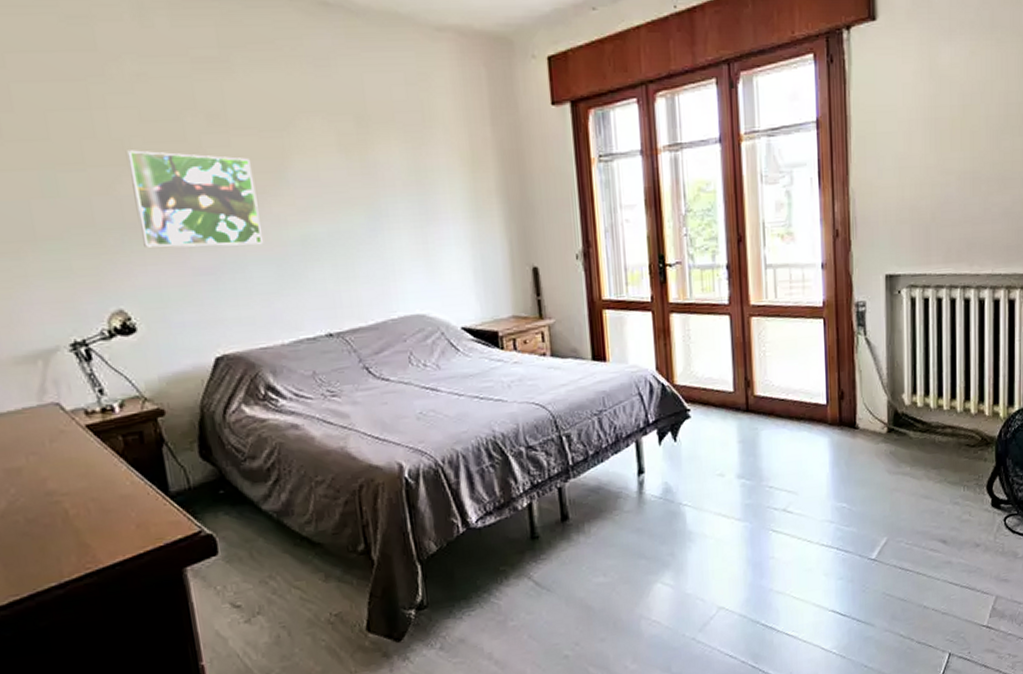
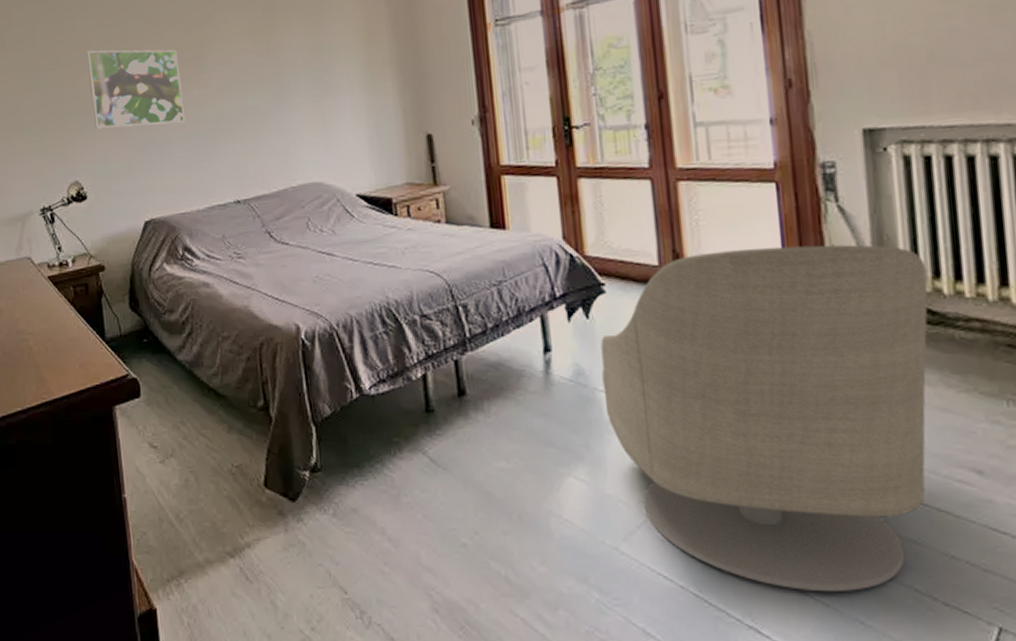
armchair: none [685,370,921,650] -> present [600,244,929,592]

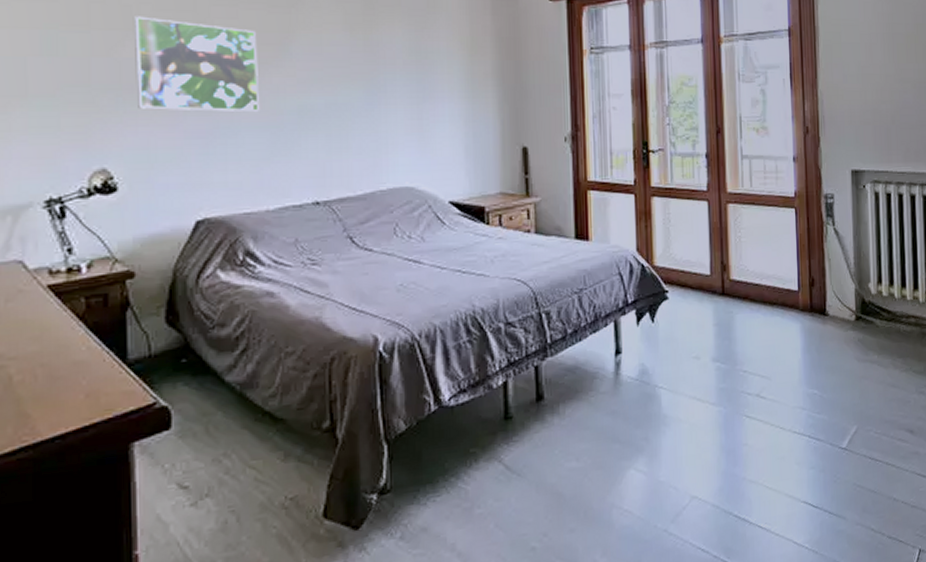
armchair: present [600,244,929,592] -> none [662,259,886,544]

